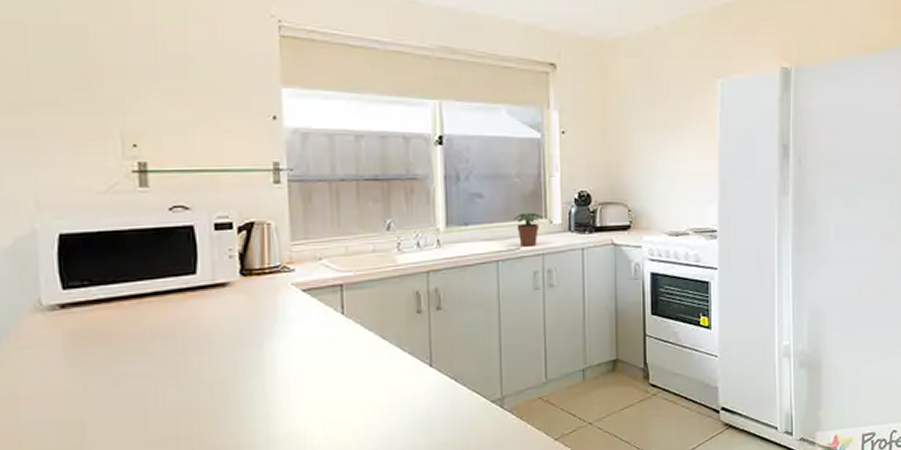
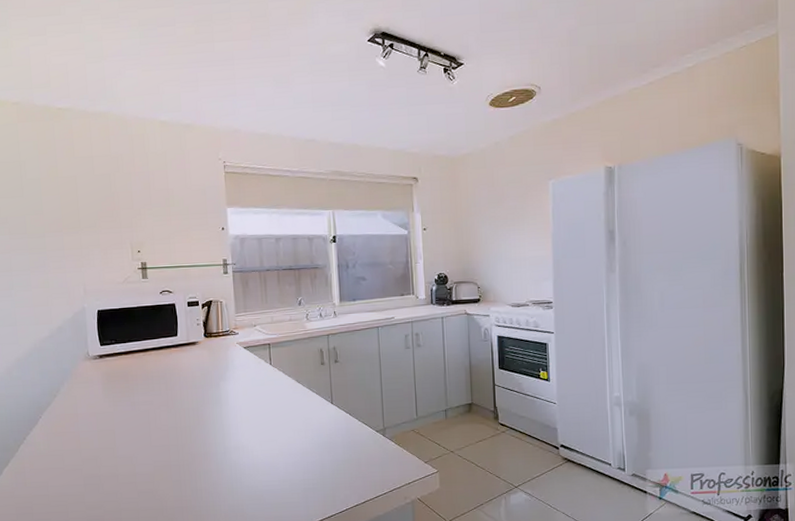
potted plant: present [513,212,543,247] -> none [389,290,411,316]

